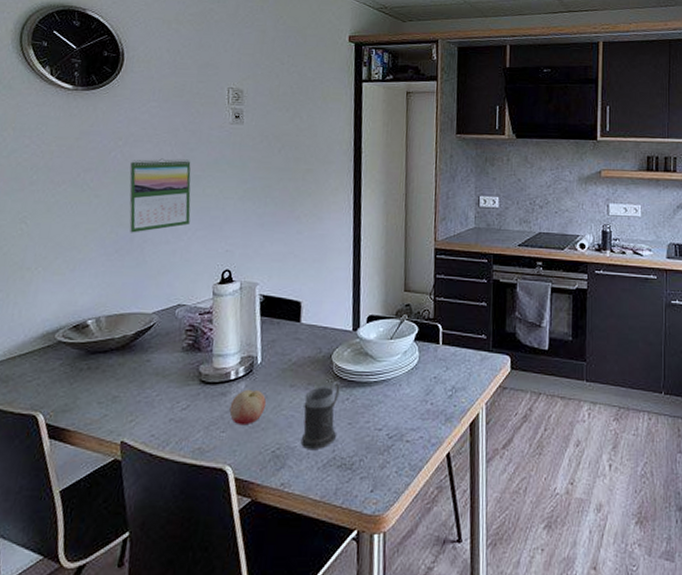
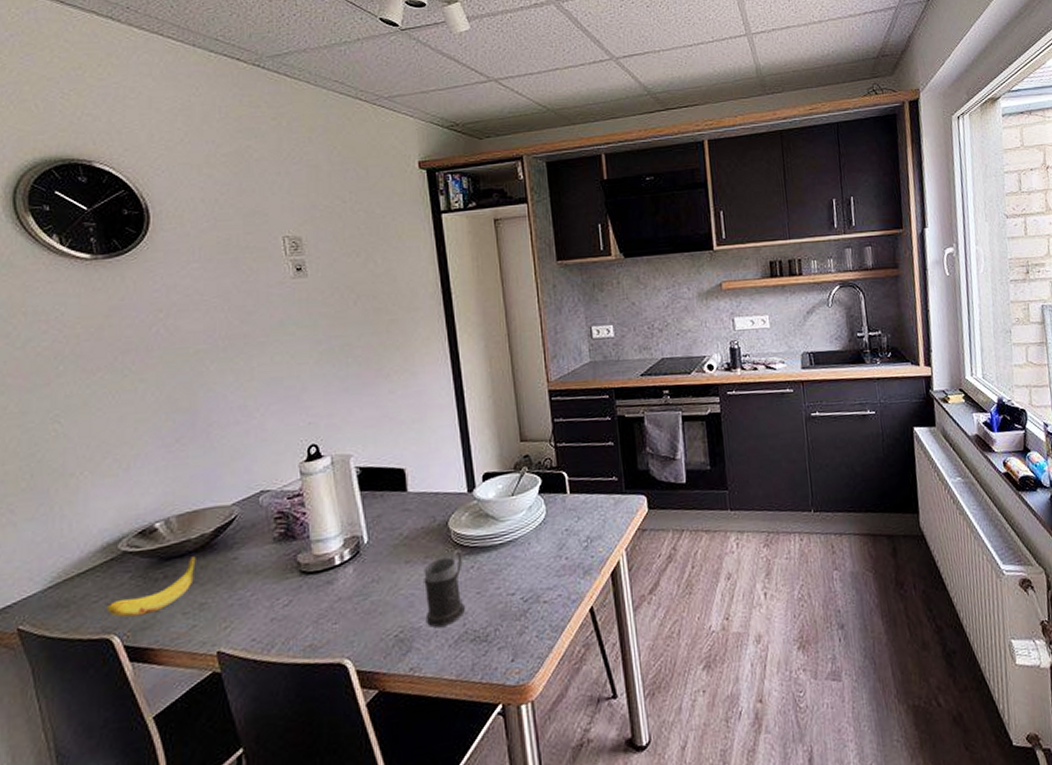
banana: none [37,354,116,399] -> present [106,556,196,618]
calendar: present [129,158,191,233] -> none [178,325,260,418]
fruit: present [229,389,267,426] -> none [339,571,381,614]

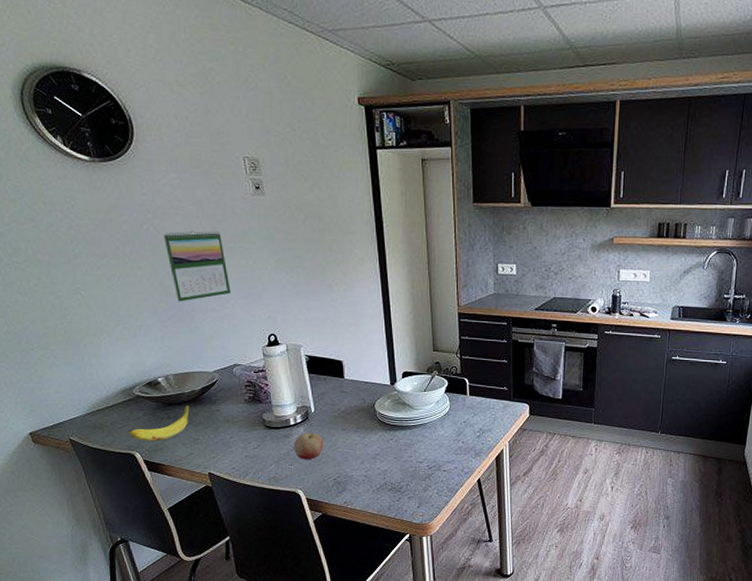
calendar: none [178,325,260,418] -> present [164,231,231,302]
fruit: none [339,571,381,614] -> present [294,432,324,460]
mug: present [424,549,465,627] -> none [355,425,385,477]

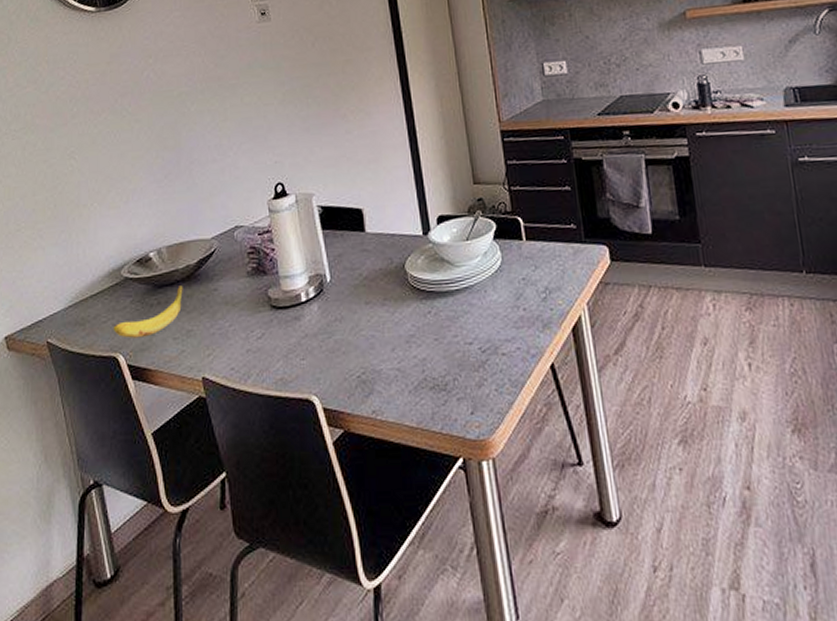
calendar: present [164,231,231,302] -> none [164,68,233,156]
fruit: present [294,432,324,460] -> none [306,310,344,351]

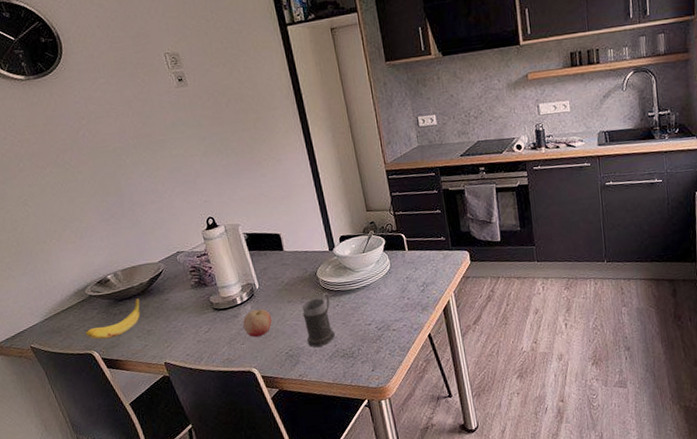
fruit: none [306,310,344,351] -> present [243,308,272,338]
mug: none [383,293,423,371] -> present [302,292,335,347]

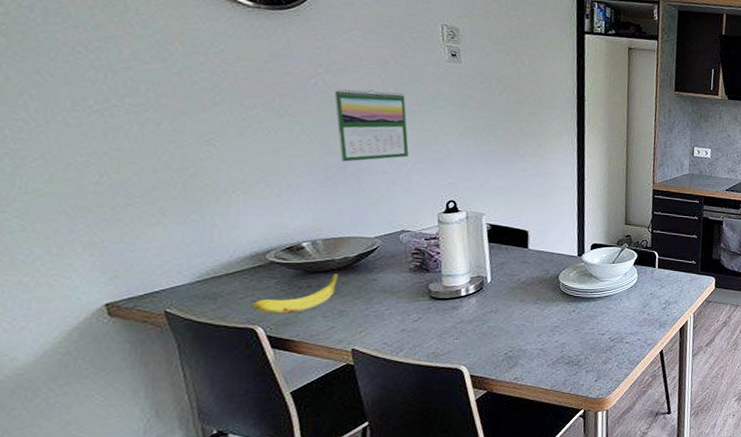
calendar: none [99,126,167,200] -> present [335,89,409,162]
fruit: present [243,308,272,338] -> none [462,304,498,333]
mug: present [302,292,335,347] -> none [531,297,567,351]

